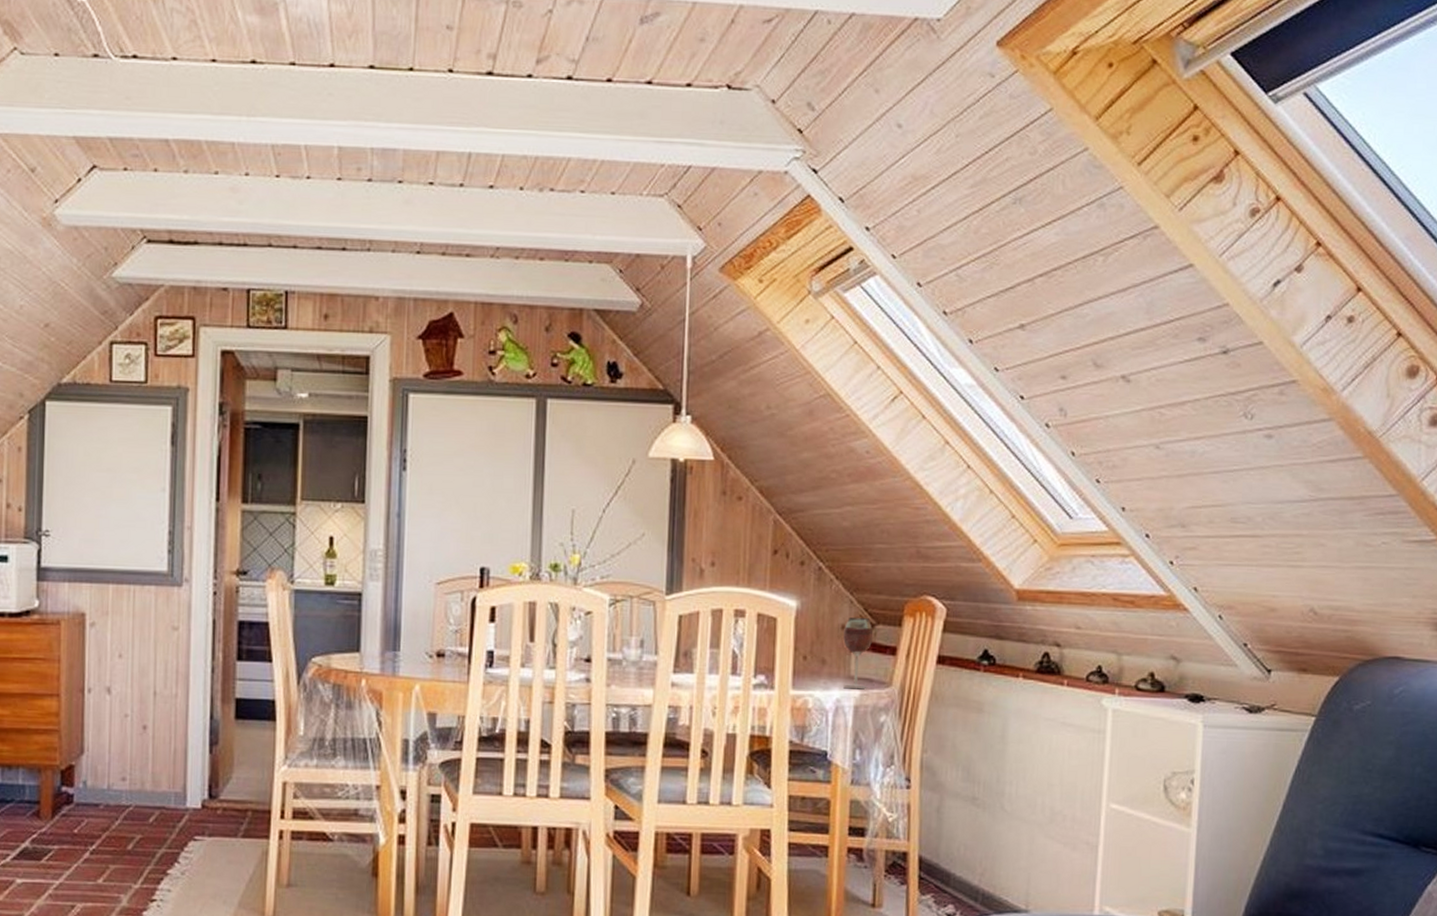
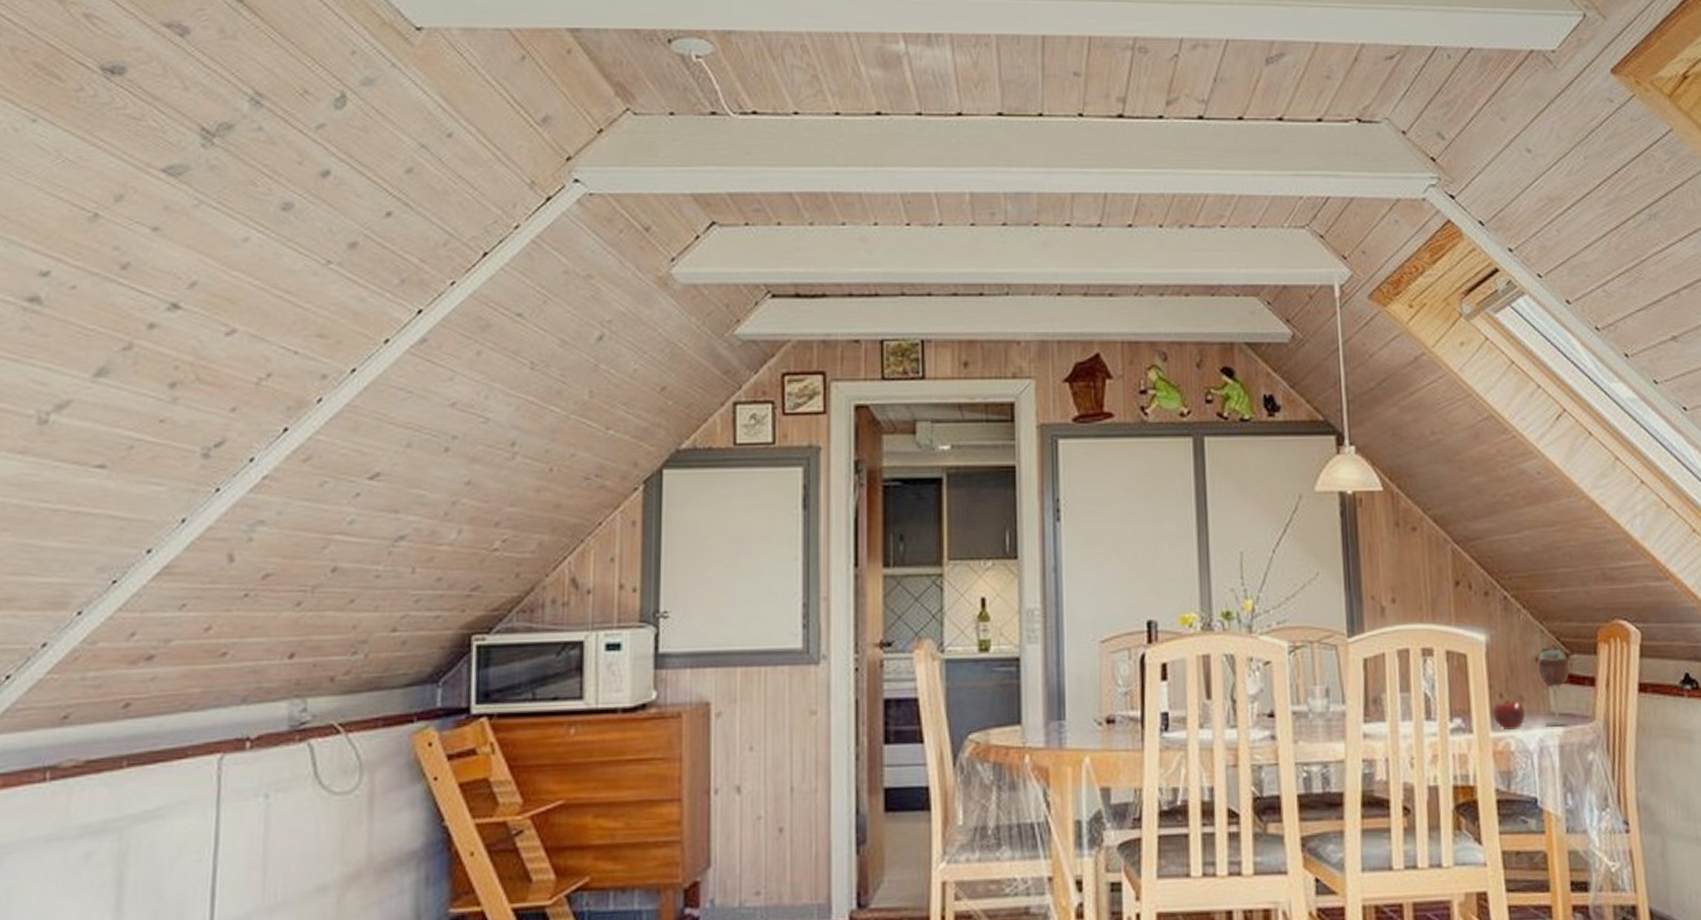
fruit: none [794,661,826,689] -> present [1492,699,1525,730]

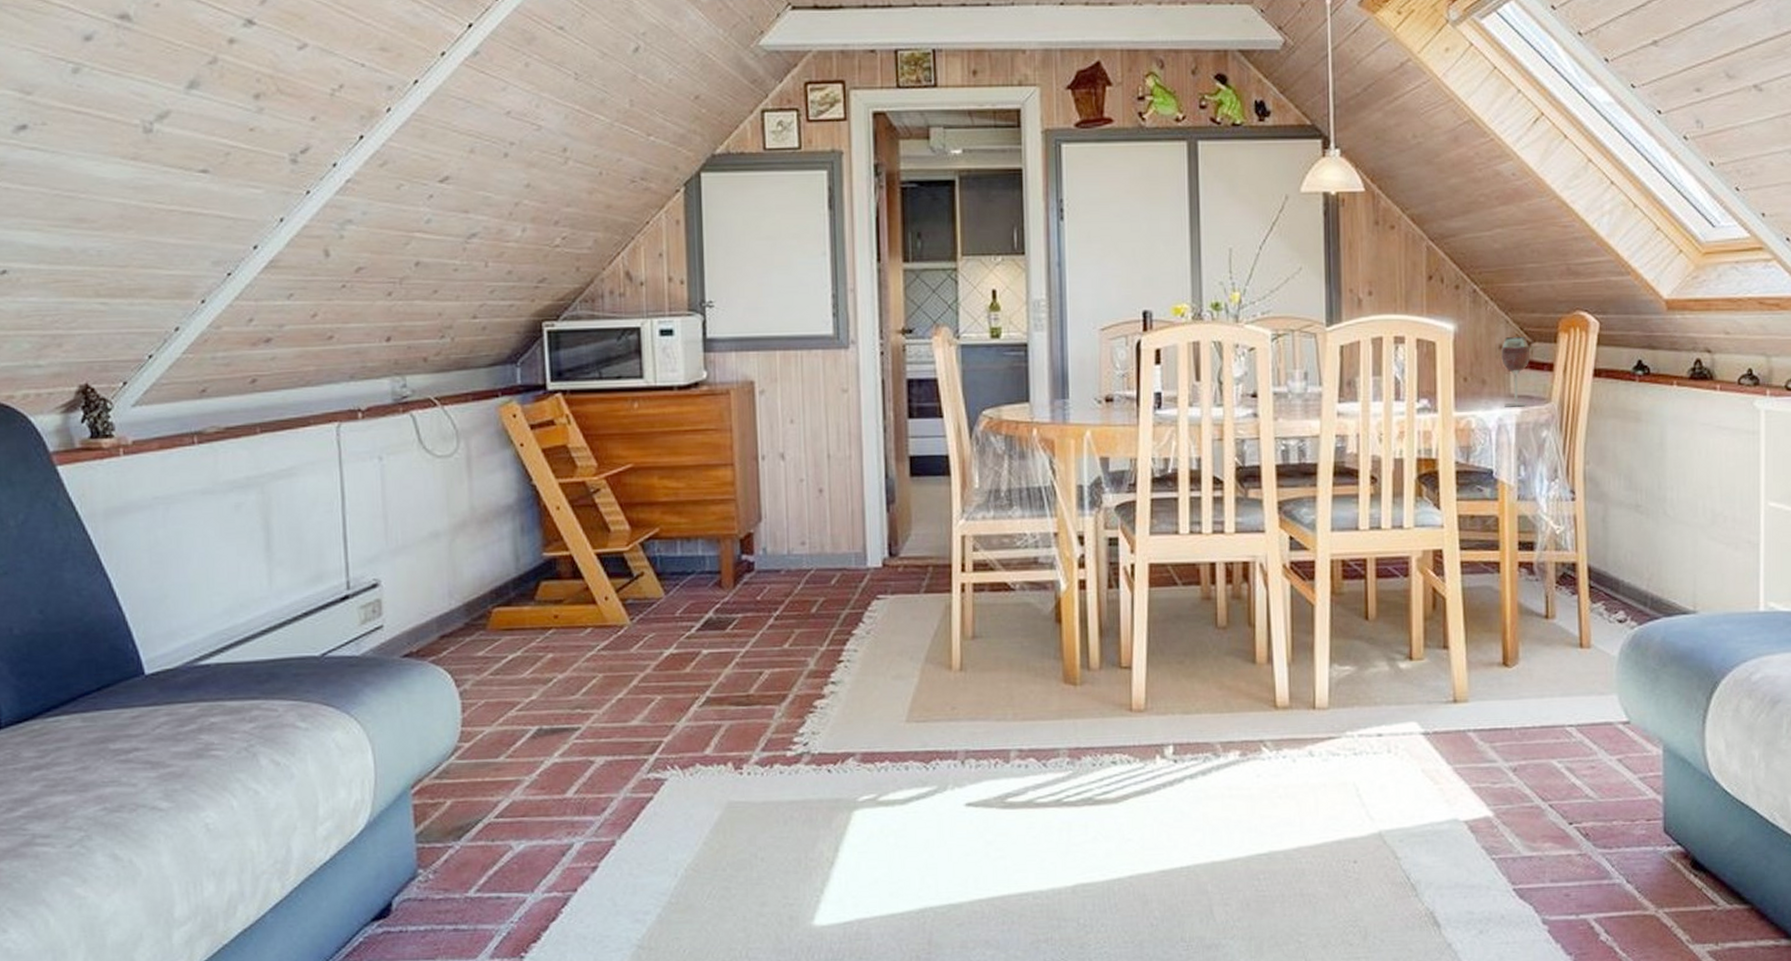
fruit: present [1492,699,1525,730] -> none [1456,382,1486,410]

